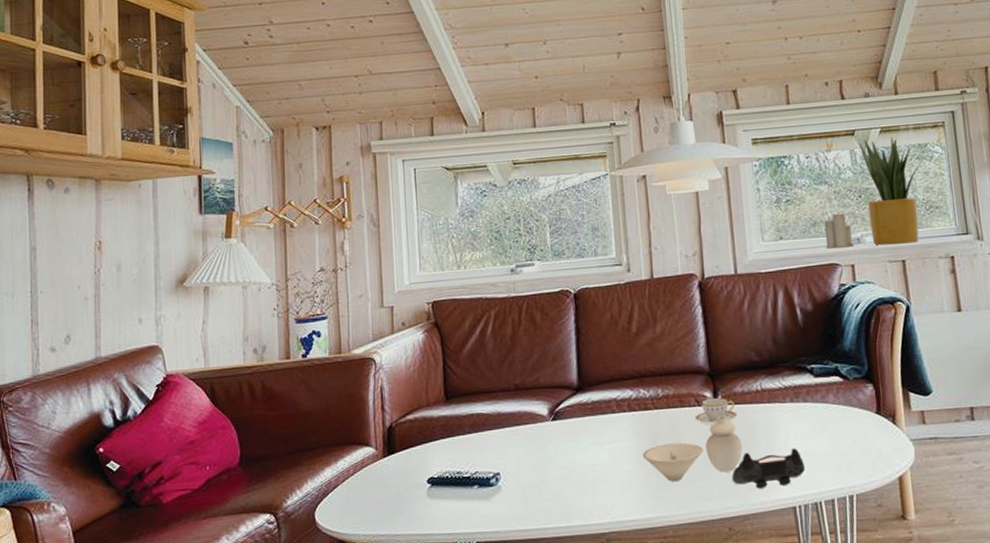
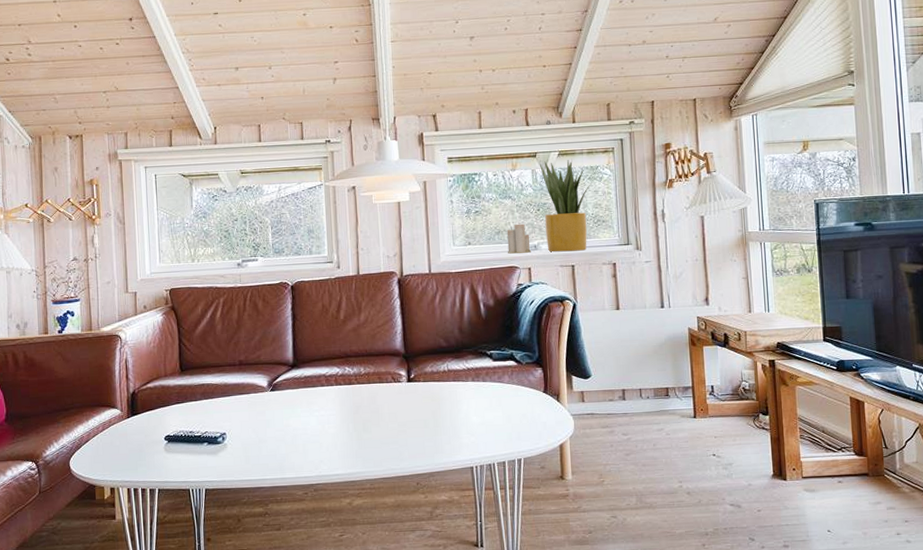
decorative bowl: present [642,416,743,481] -> none [346,391,431,443]
teacup: present [695,398,738,427] -> none [391,376,427,400]
control: present [731,448,806,489] -> none [420,419,483,451]

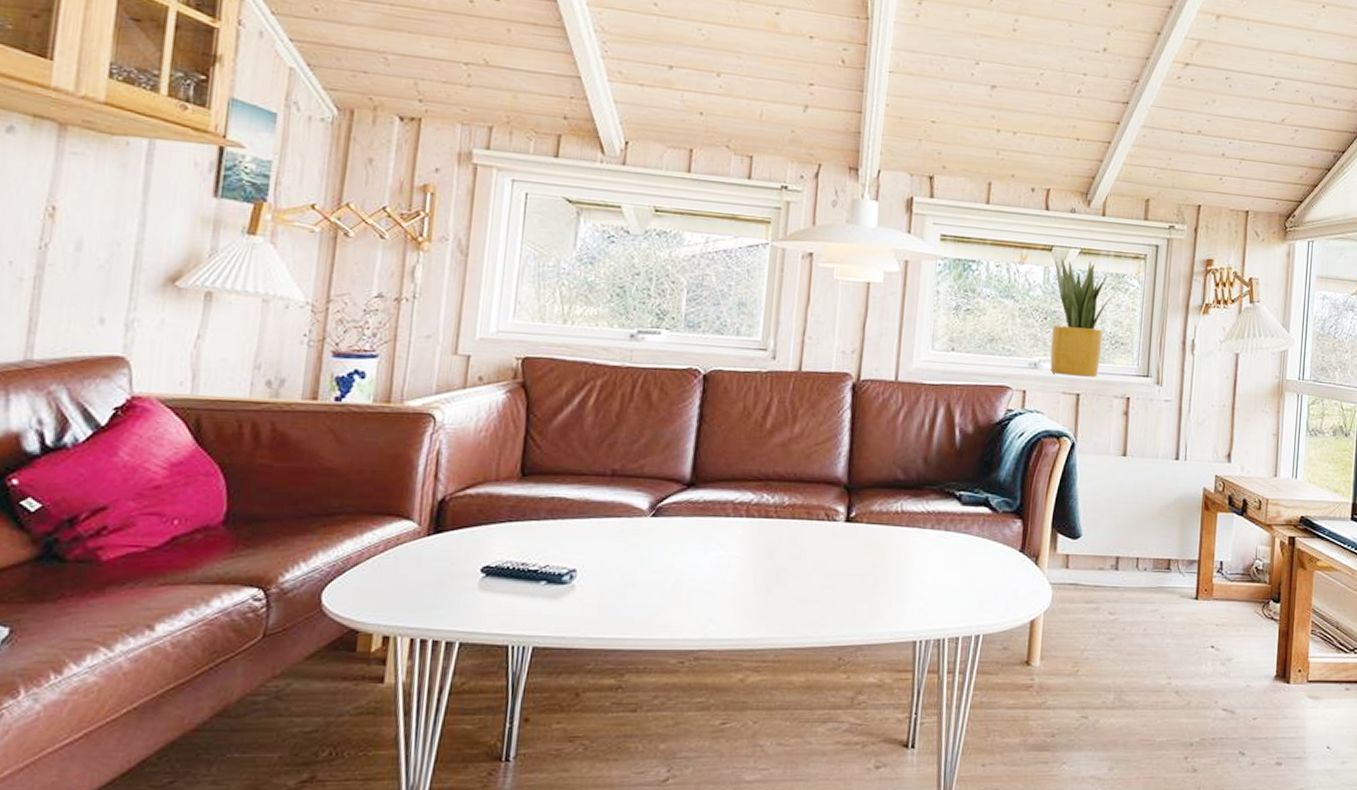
candle: present [507,223,532,254] -> none [1000,331,1030,372]

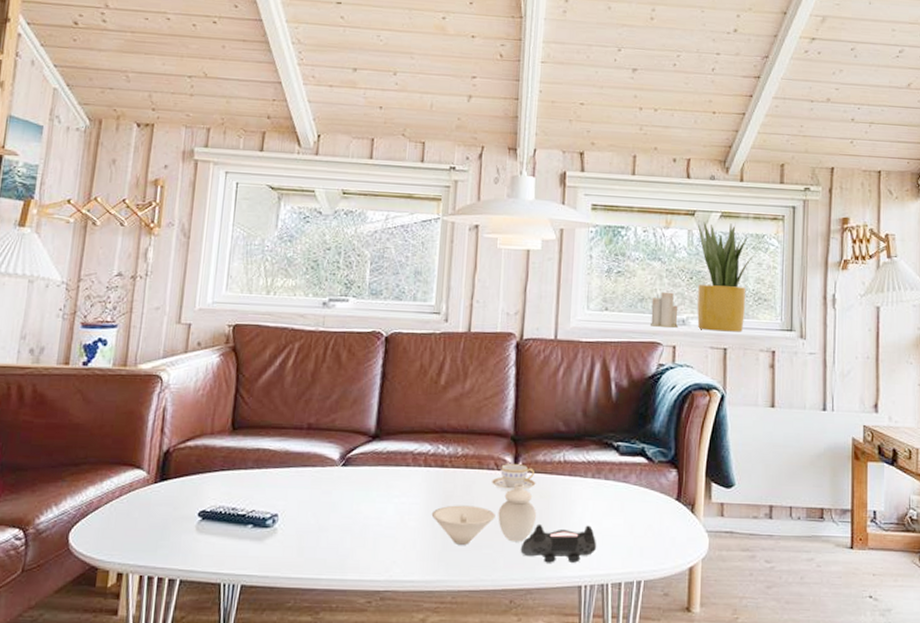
decorative bowl: none [753,535,871,600] -> present [431,484,537,545]
teacup: none [821,514,871,545] -> present [492,464,536,493]
control: none [851,577,935,618] -> present [520,523,597,563]
candle: none [1000,331,1030,372] -> present [651,290,679,329]

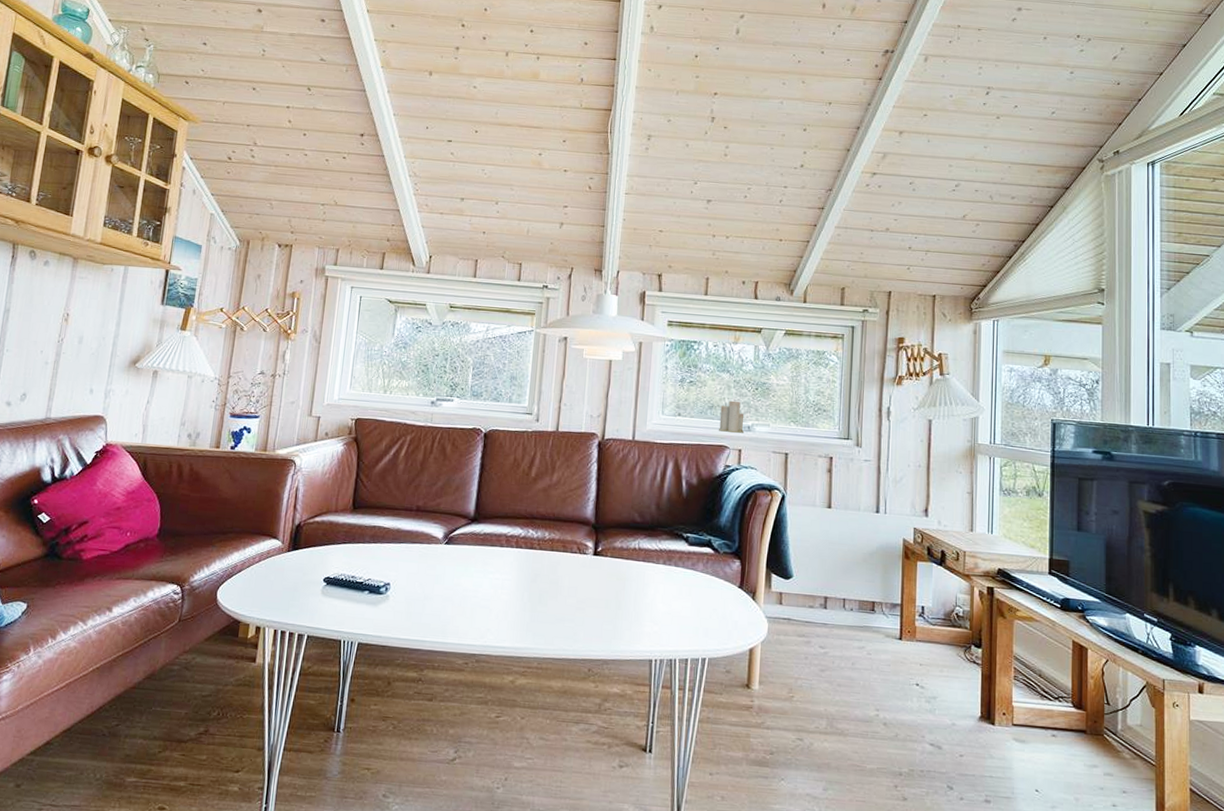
decorative bowl: present [431,484,537,545] -> none [521,566,614,618]
teacup: present [492,464,536,493] -> none [574,548,614,574]
control: present [520,523,597,563] -> none [598,602,667,639]
planter: present [697,222,756,332] -> none [761,338,817,439]

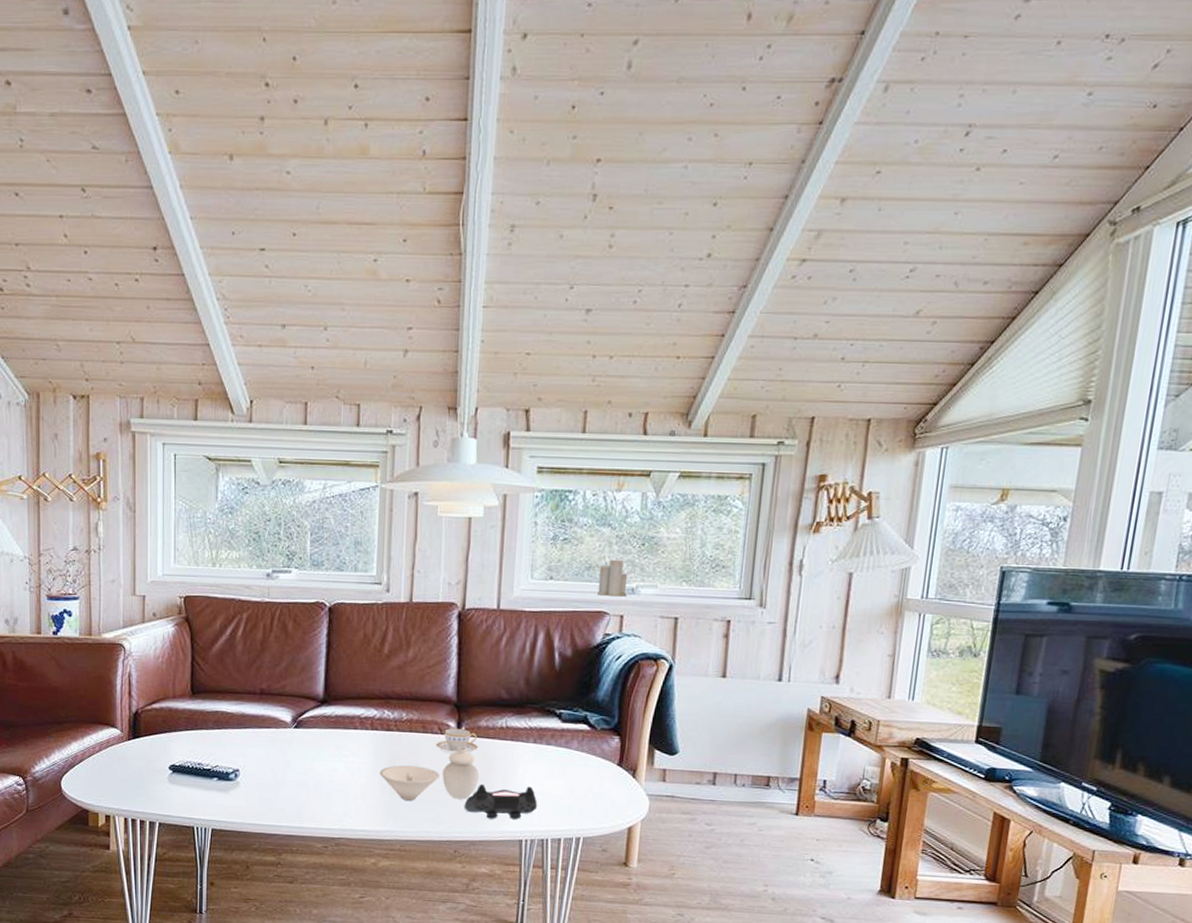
decorative bowl: none [521,566,614,618] -> present [379,747,480,801]
teacup: none [574,548,614,574] -> present [436,728,479,755]
control: none [598,602,667,639] -> present [464,783,538,819]

